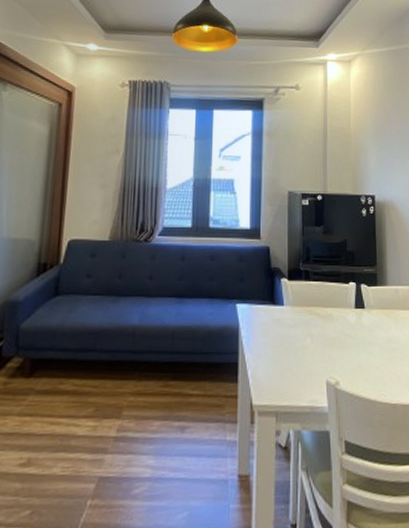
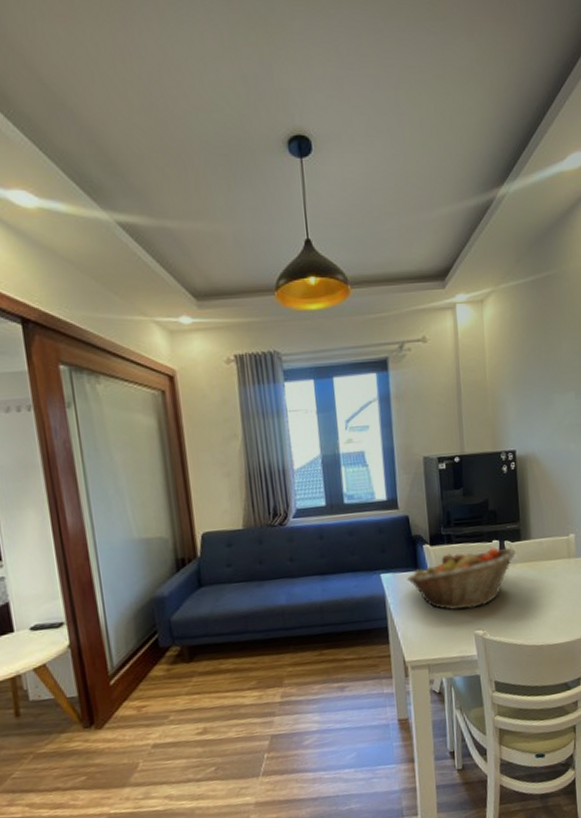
fruit basket: none [261,288,372,354] -> present [406,546,516,610]

